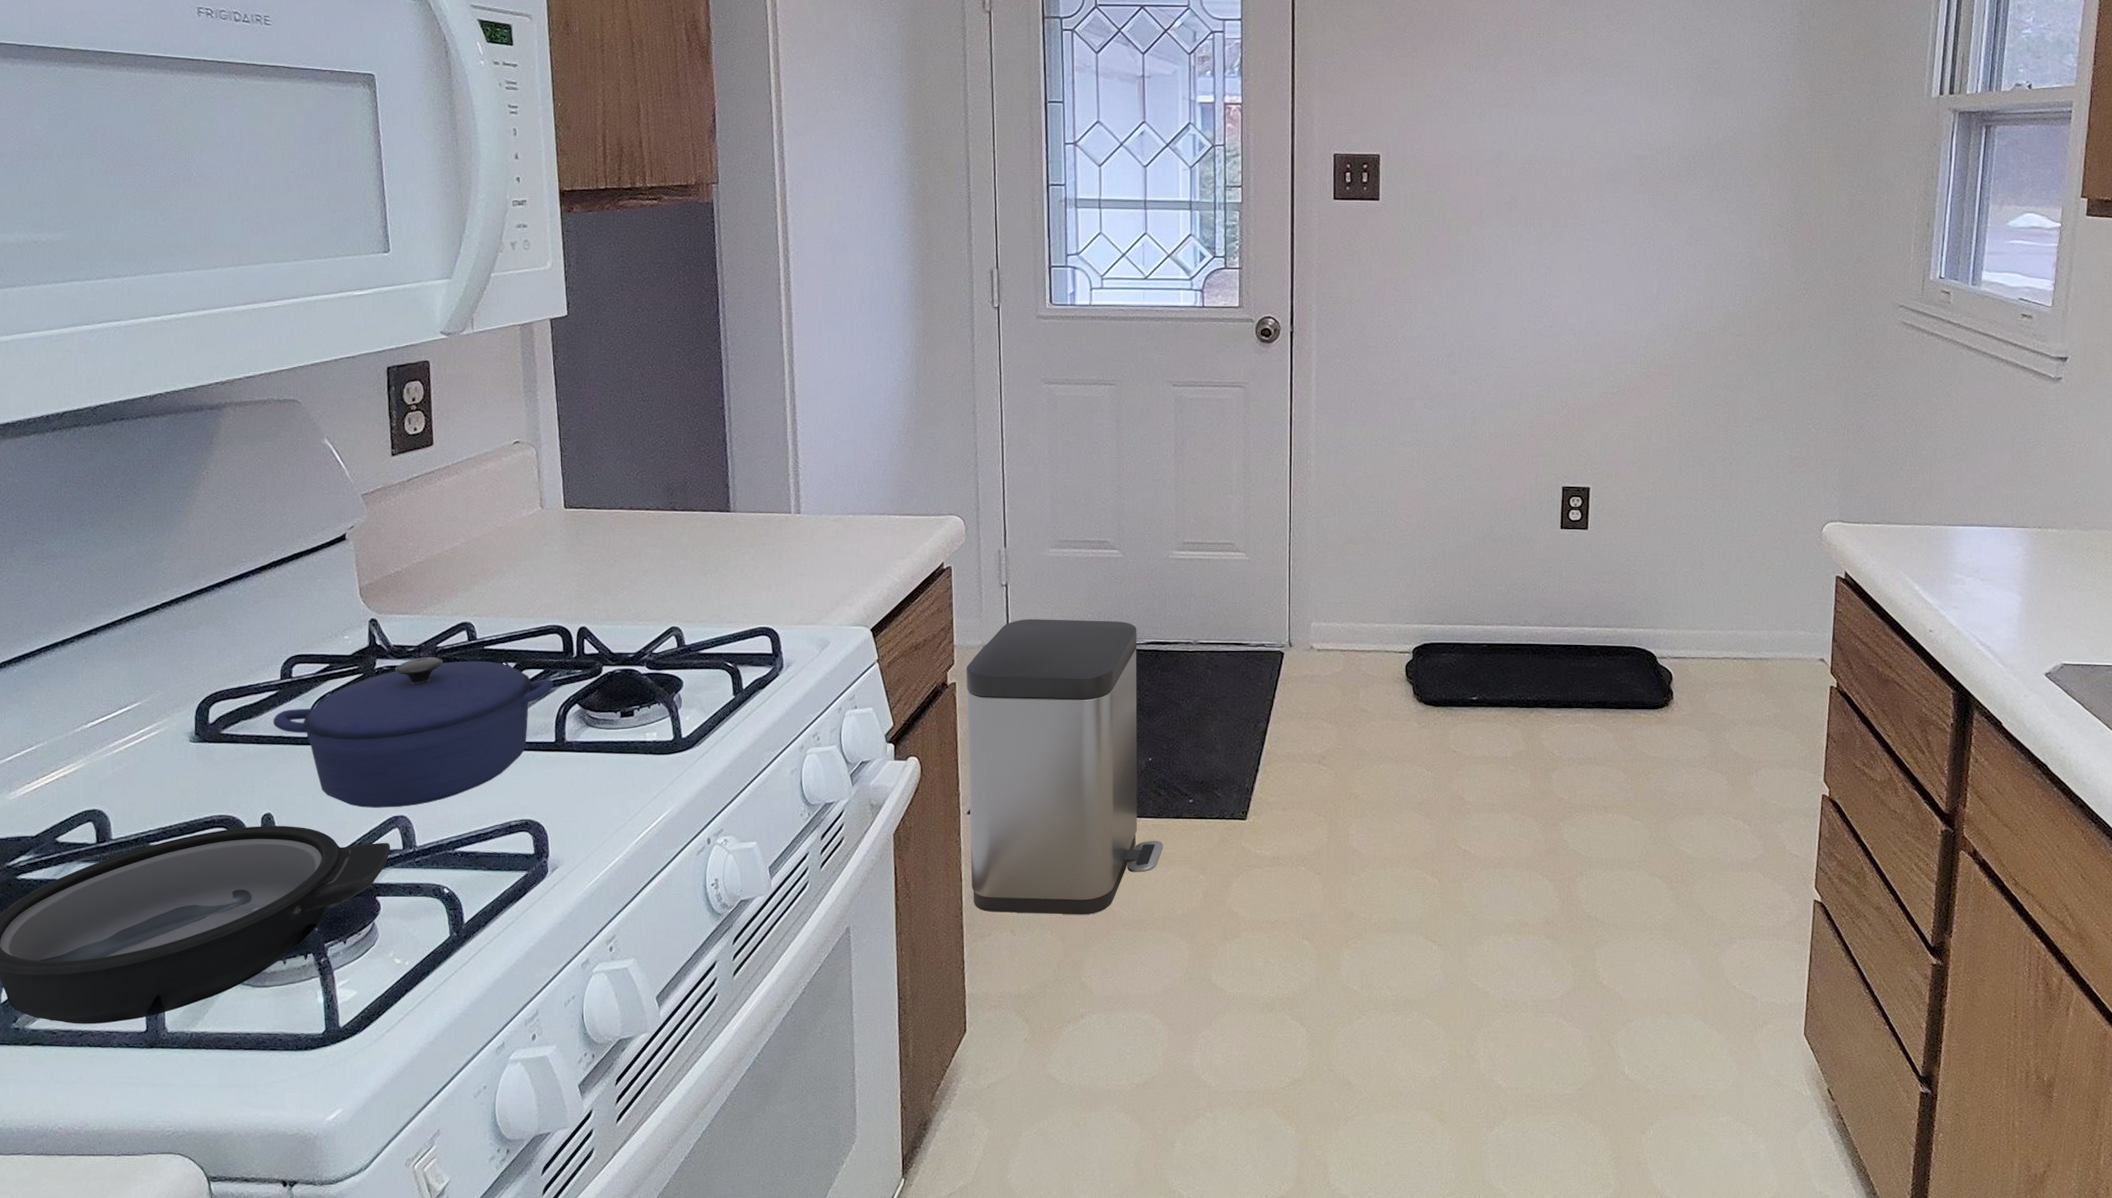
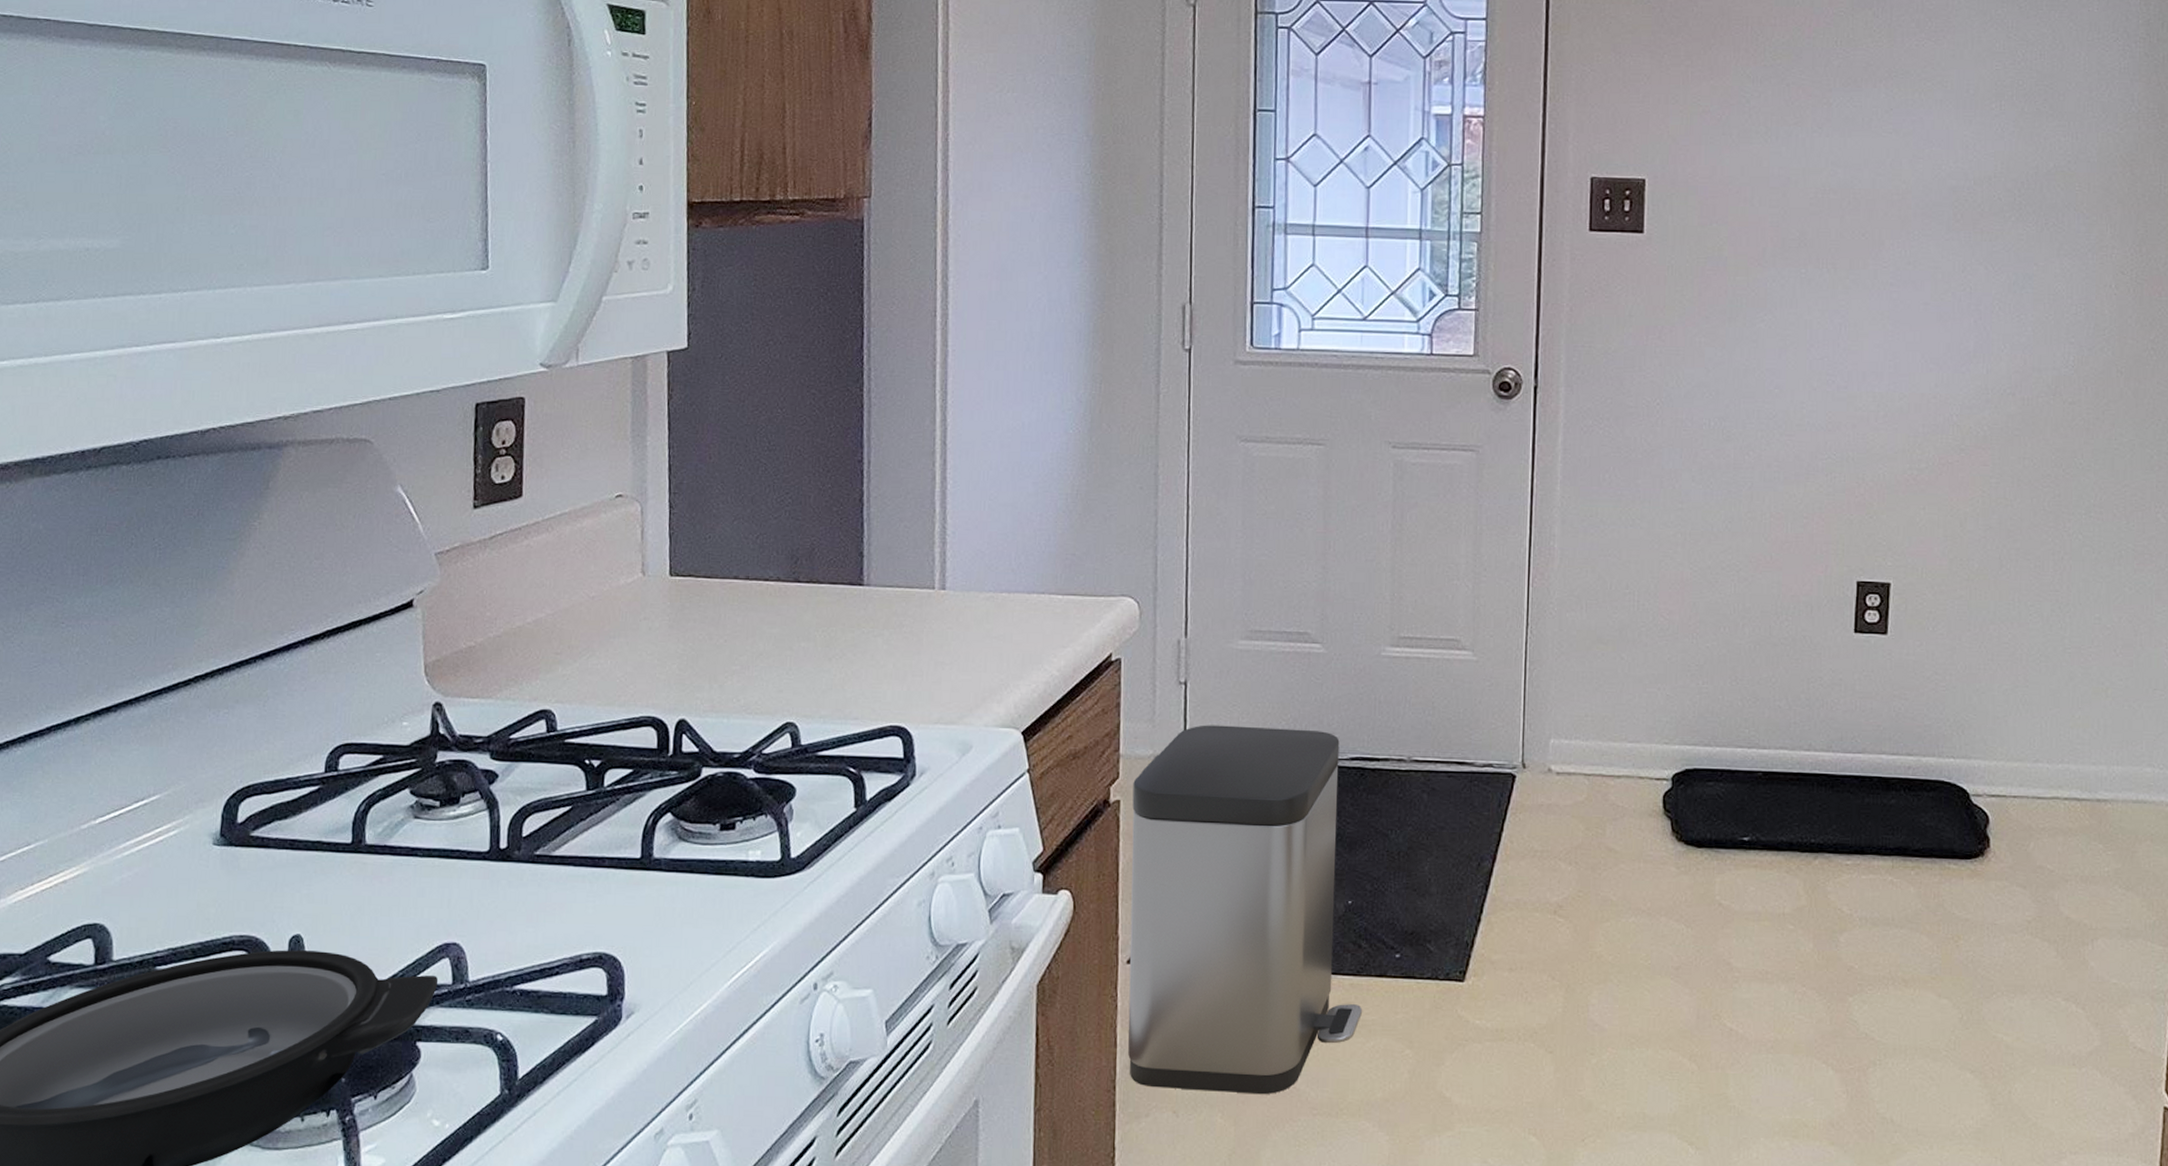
cooking pot: present [273,657,554,808] -> none [311,750,643,933]

